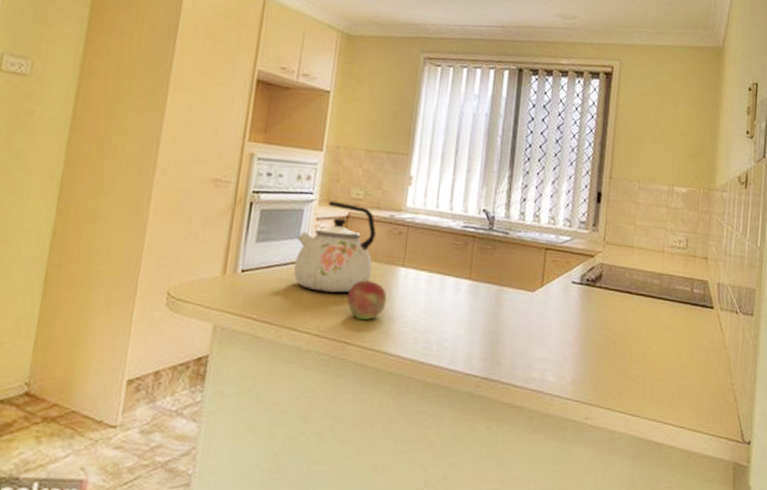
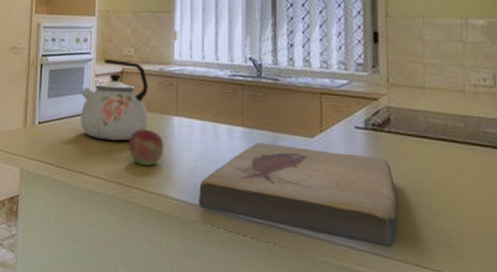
fish fossil: none [416,295,600,394] -> present [198,142,399,248]

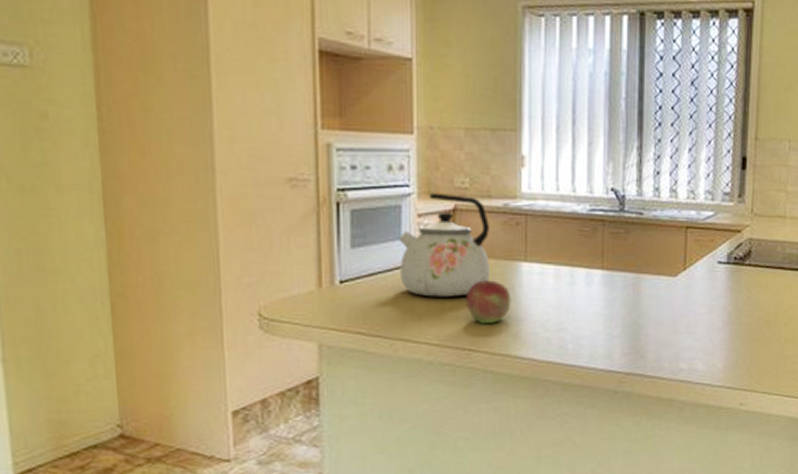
fish fossil: present [198,142,399,248] -> none [551,285,752,380]

